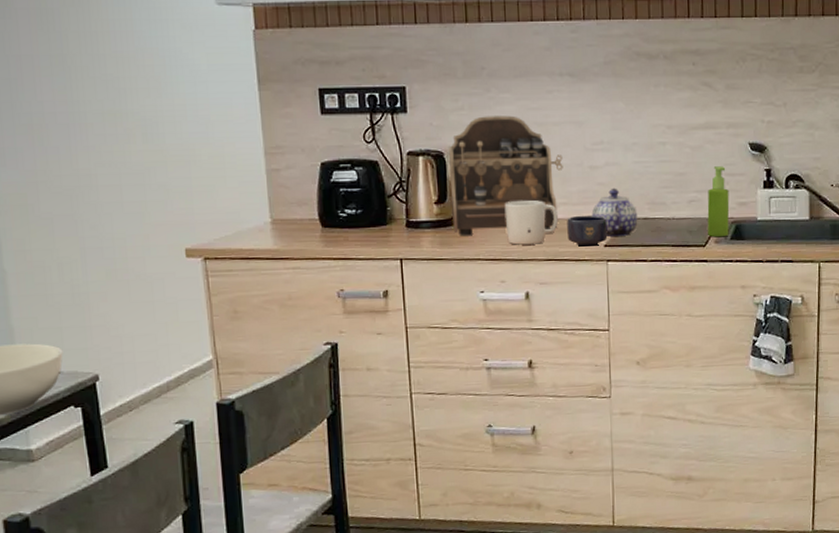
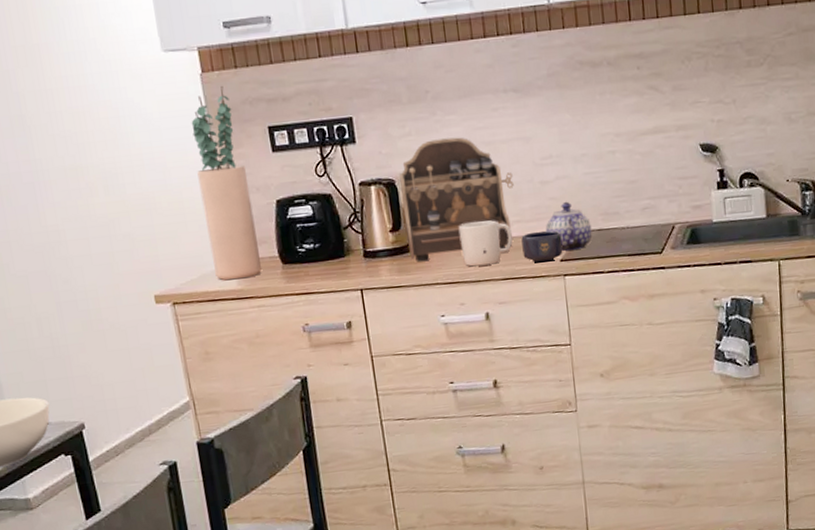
vase: none [239,43,300,240] -> present [191,85,261,281]
soap dispenser: present [707,166,730,237] -> none [661,170,685,243]

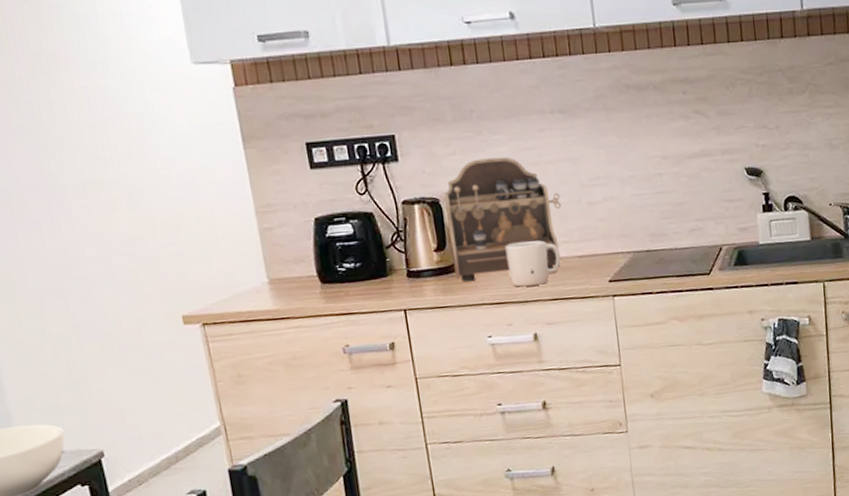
vase: present [191,85,261,281] -> none [223,99,299,301]
mug: present [521,230,563,263] -> none [569,251,612,284]
teapot: present [545,201,592,251] -> none [593,222,641,272]

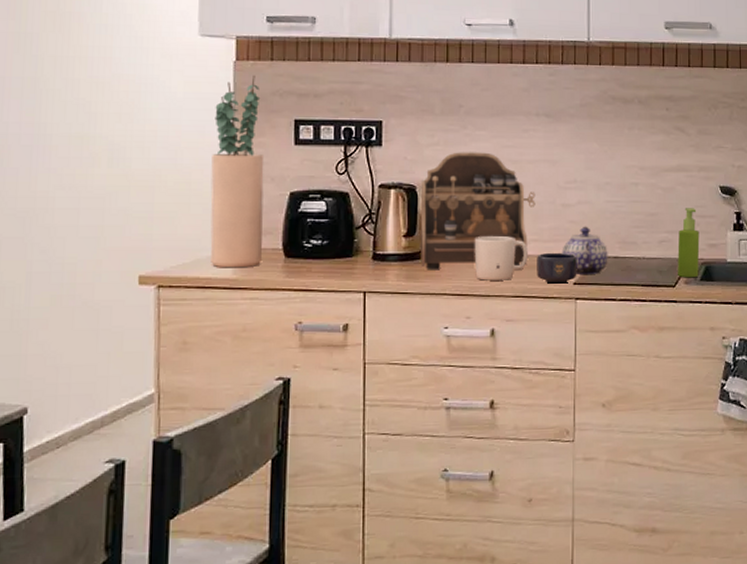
vase: none [223,99,299,301] -> present [210,75,265,268]
mug: none [569,251,612,284] -> present [537,253,577,284]
teapot: none [593,222,641,272] -> present [562,226,608,274]
soap dispenser: none [708,193,732,265] -> present [677,208,700,278]

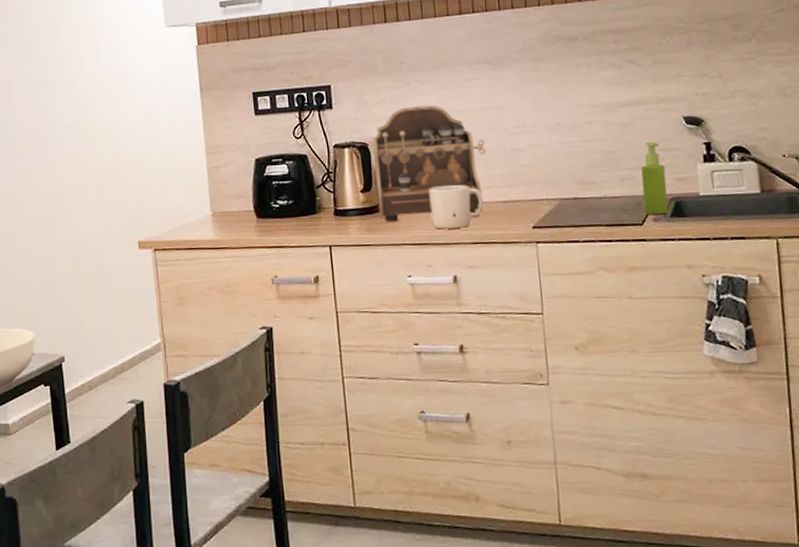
vase: present [210,75,265,268] -> none [185,56,237,231]
mug: present [537,253,577,284] -> none [492,197,536,229]
teapot: present [562,226,608,274] -> none [517,169,567,218]

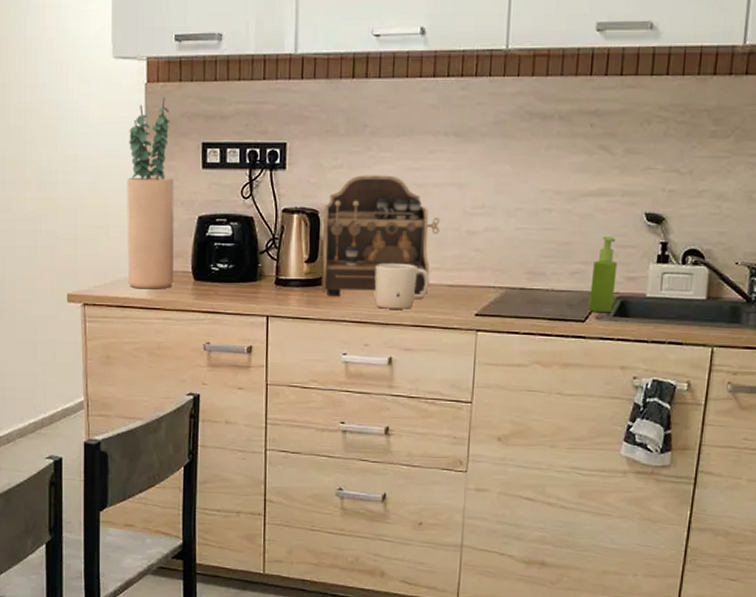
vase: none [185,56,237,231] -> present [126,97,175,289]

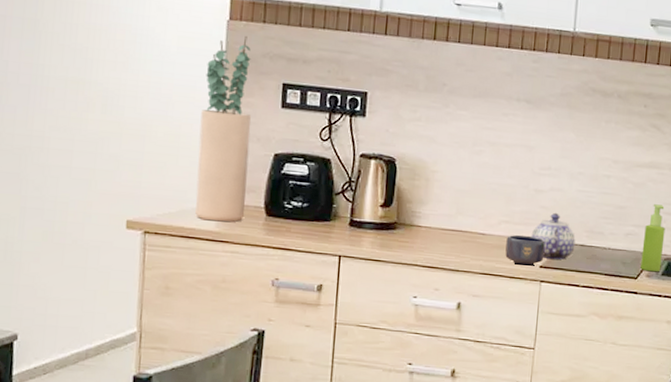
spice rack: present [321,175,440,296] -> none [395,129,510,245]
mug: present [374,264,430,309] -> none [446,213,499,258]
mug: none [437,283,481,314] -> present [505,235,546,266]
teapot: none [464,254,514,306] -> present [531,212,576,260]

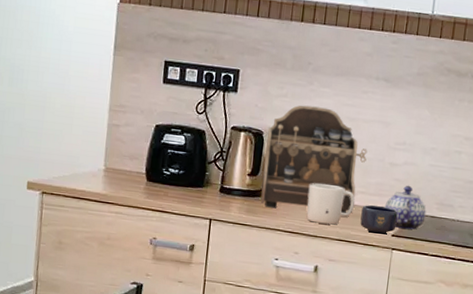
vase: present [195,35,252,222] -> none [86,17,138,186]
spice rack: none [395,129,510,245] -> present [260,105,368,214]
mug: none [446,213,499,258] -> present [306,183,356,225]

